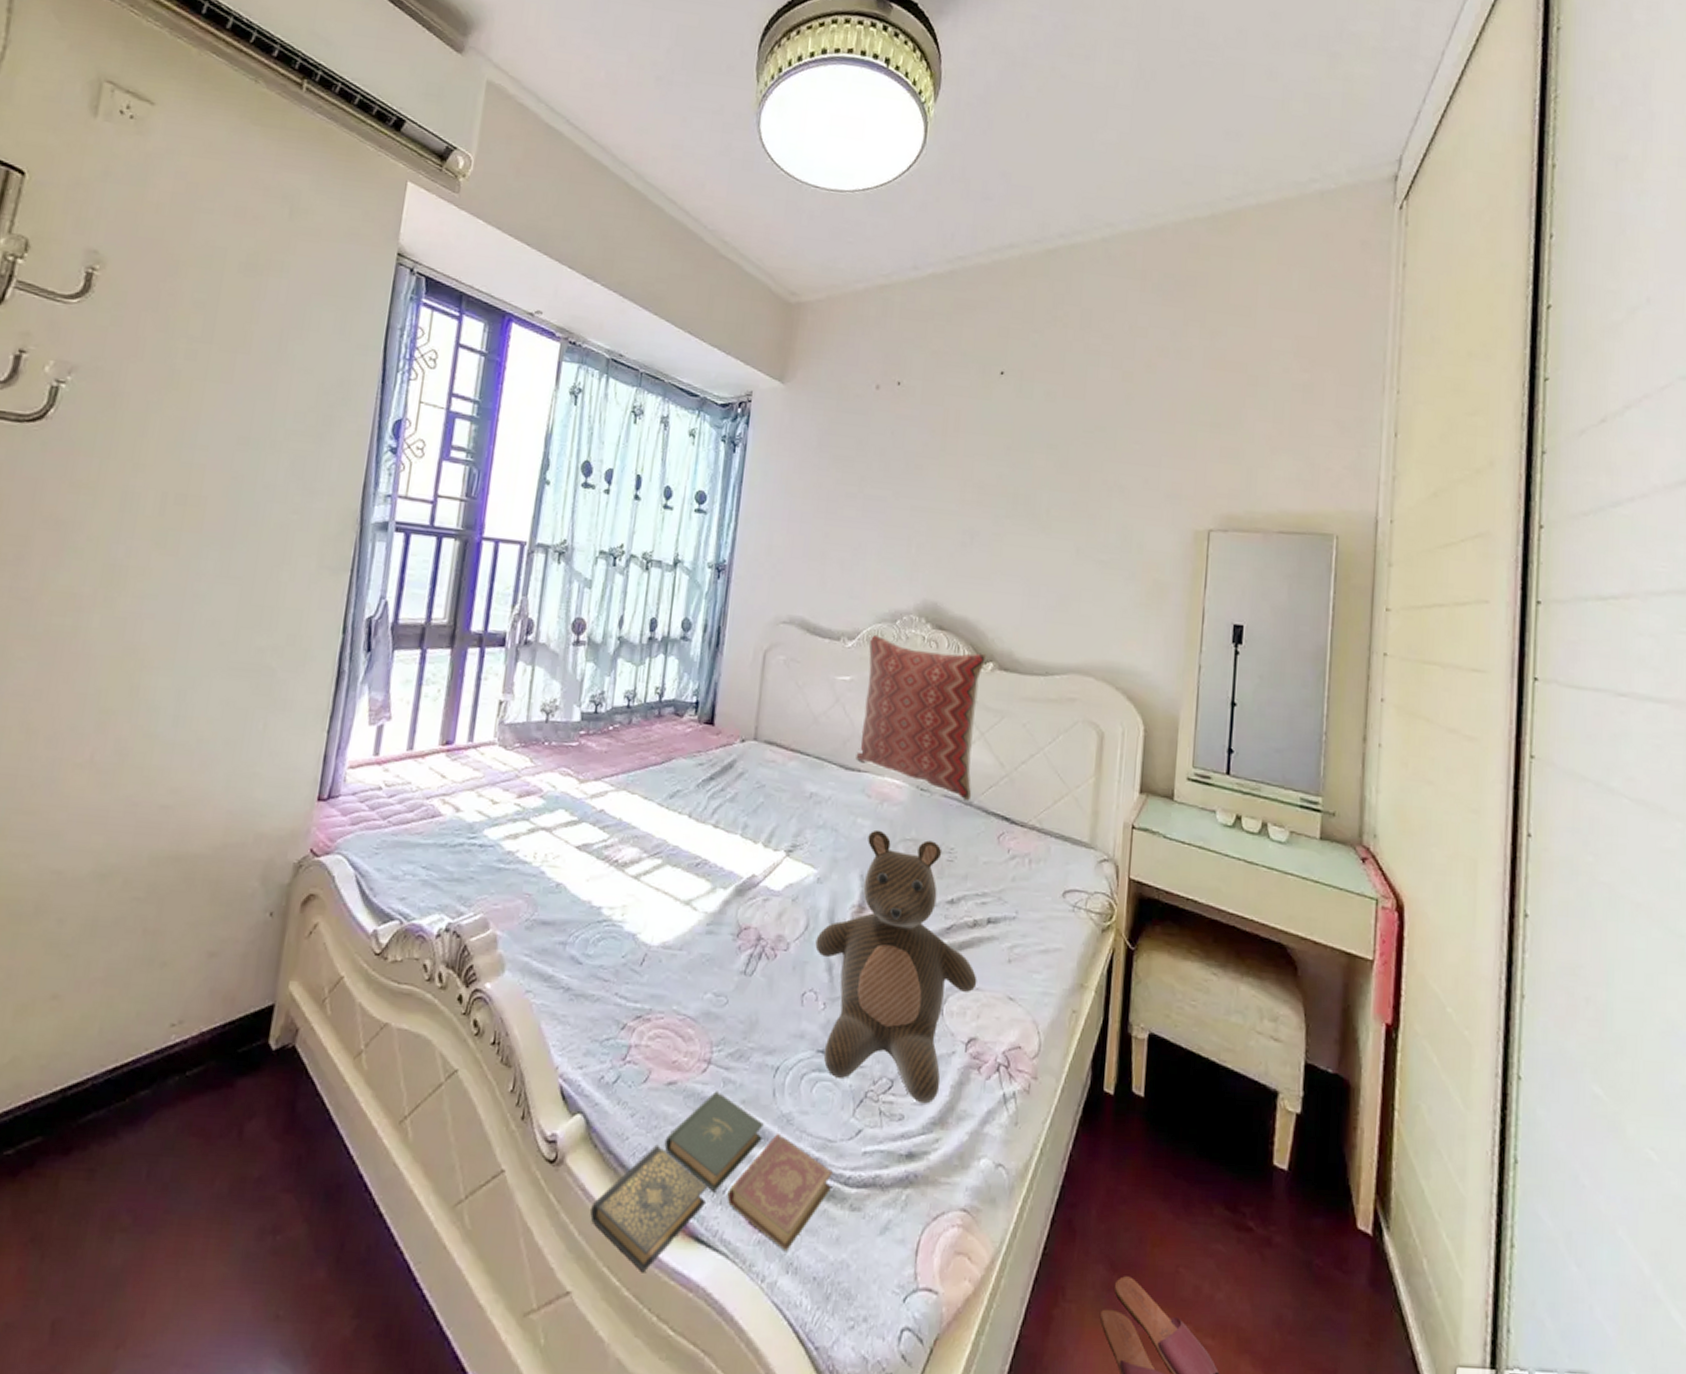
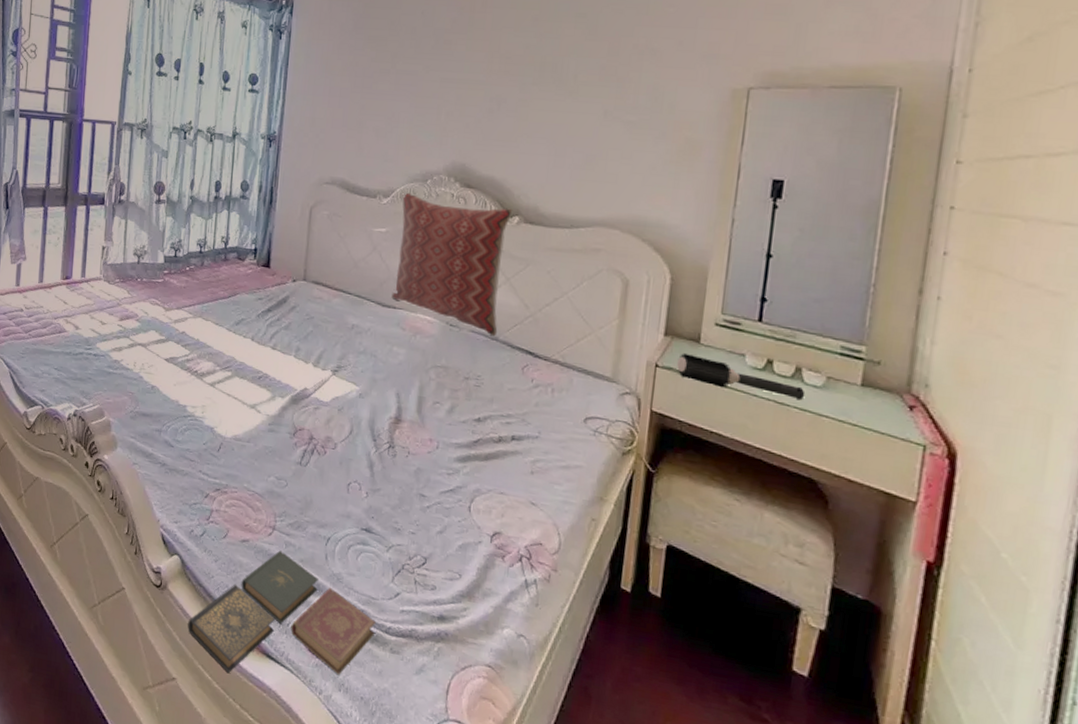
stuffed bear: present [815,829,977,1104] -> none [358,357,502,580]
hairbrush: none [1152,811,1272,858] -> present [677,352,806,400]

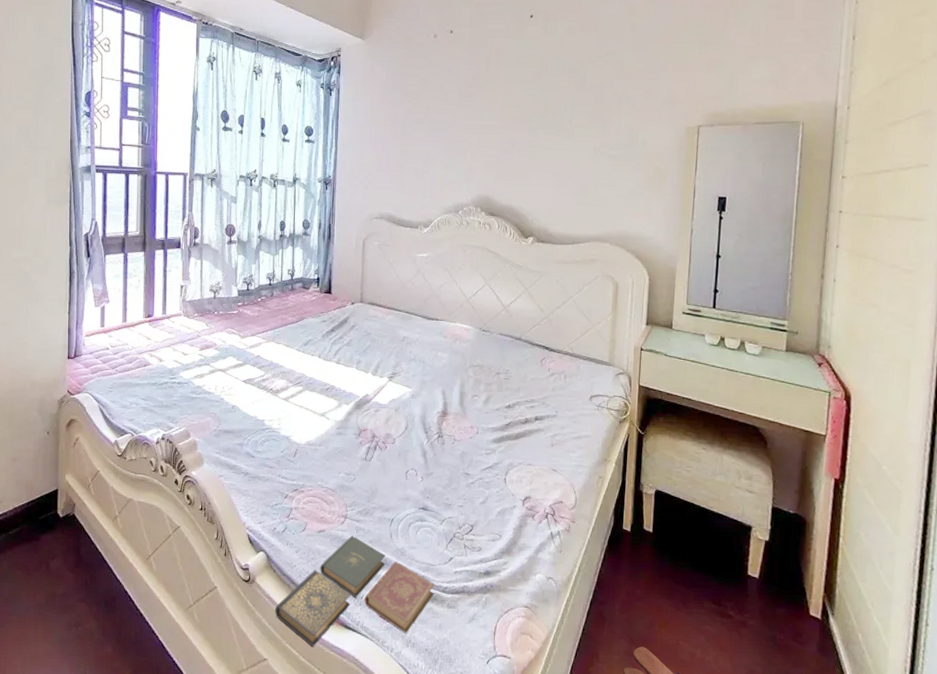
pillow: present [391,192,513,337] -> none [434,222,528,337]
hairbrush: present [677,352,806,400] -> none [656,337,748,367]

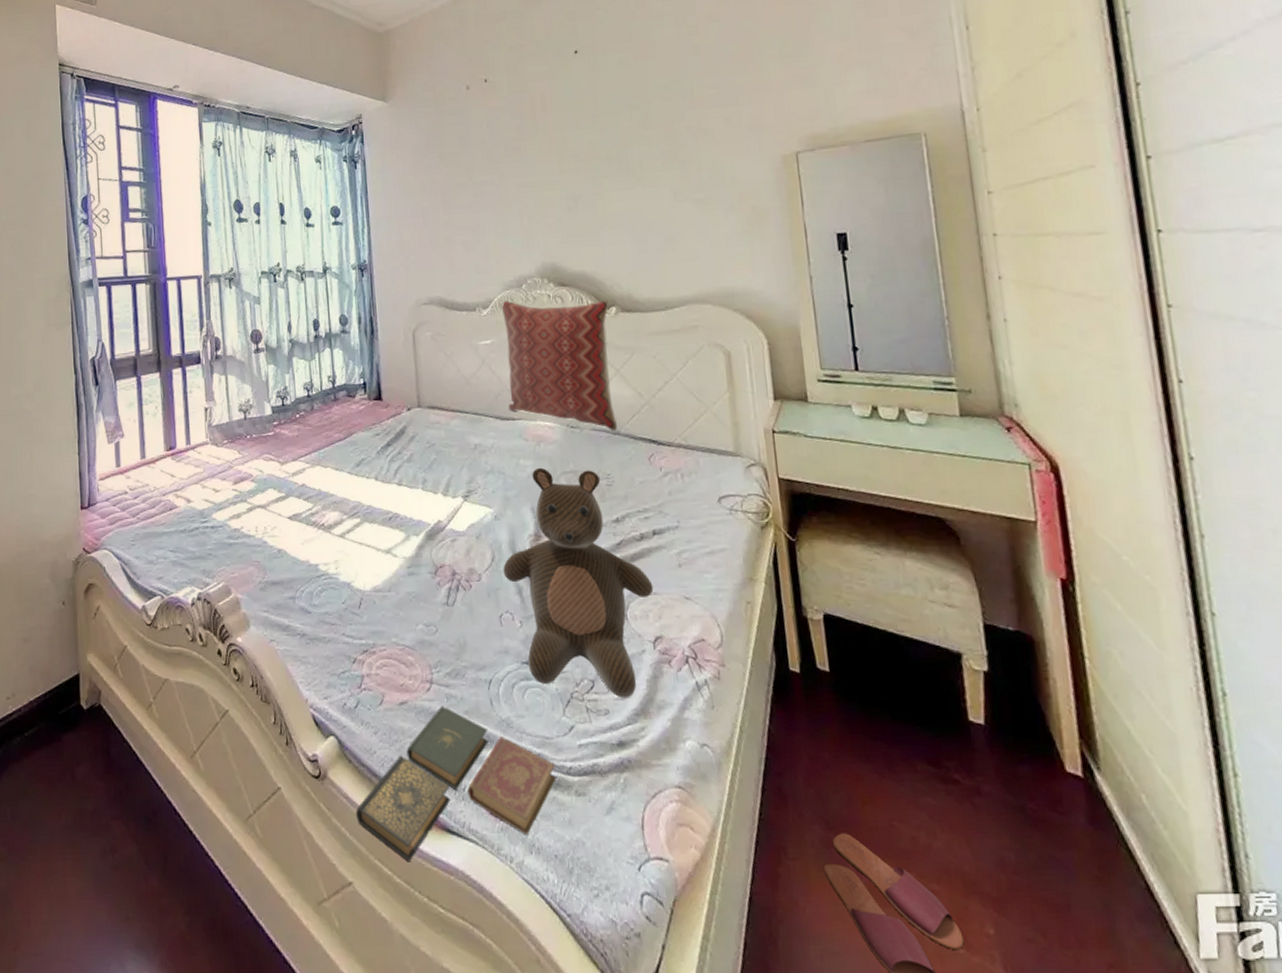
stuffed bear: none [413,360,530,540] -> present [503,467,654,698]
pillow: none [434,222,528,337] -> present [500,300,618,431]

